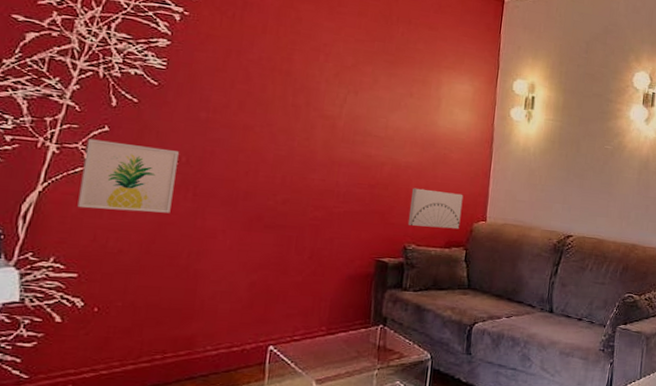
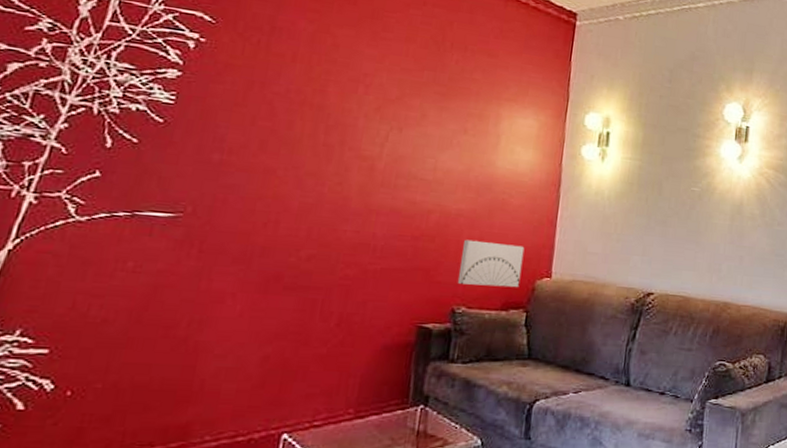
wall art: present [77,139,179,213] -> none [55,186,184,274]

